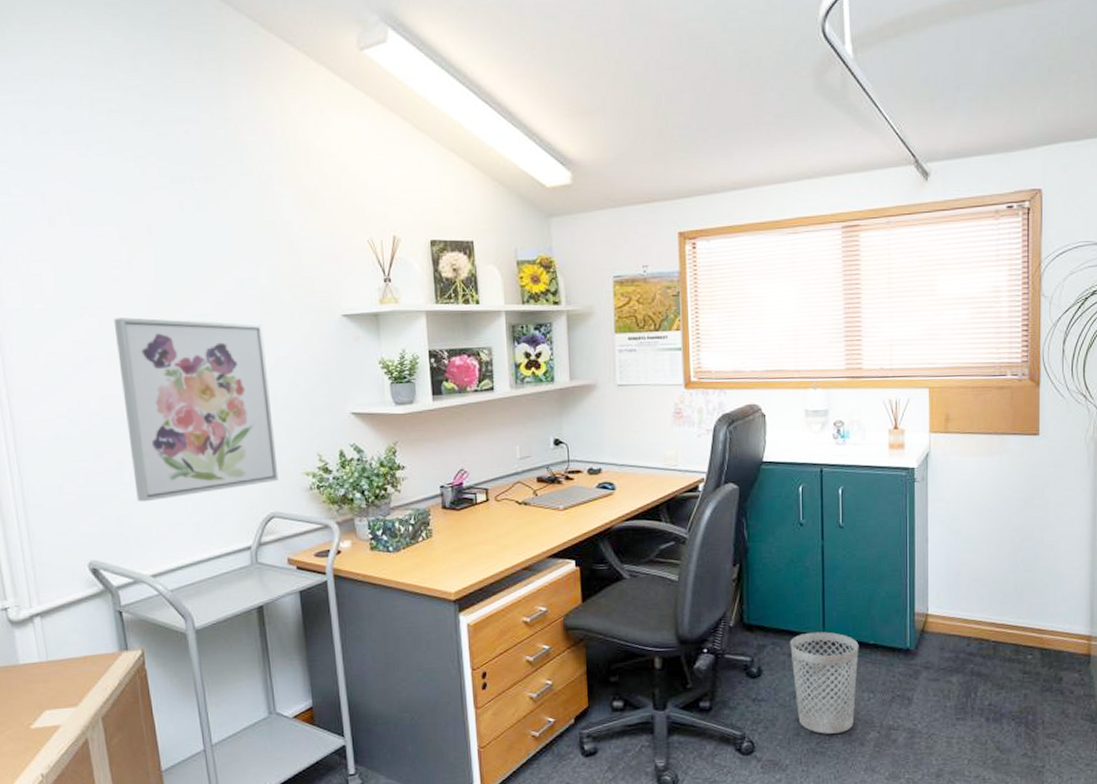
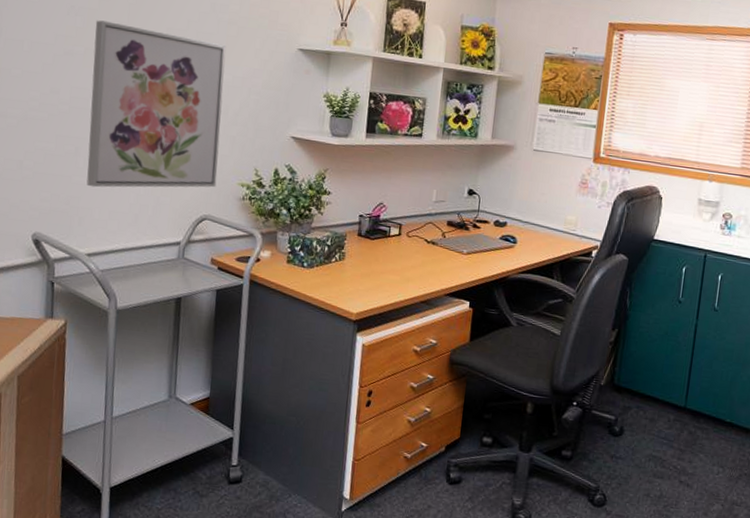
wastebasket: present [790,631,859,734] -> none [650,402,716,501]

